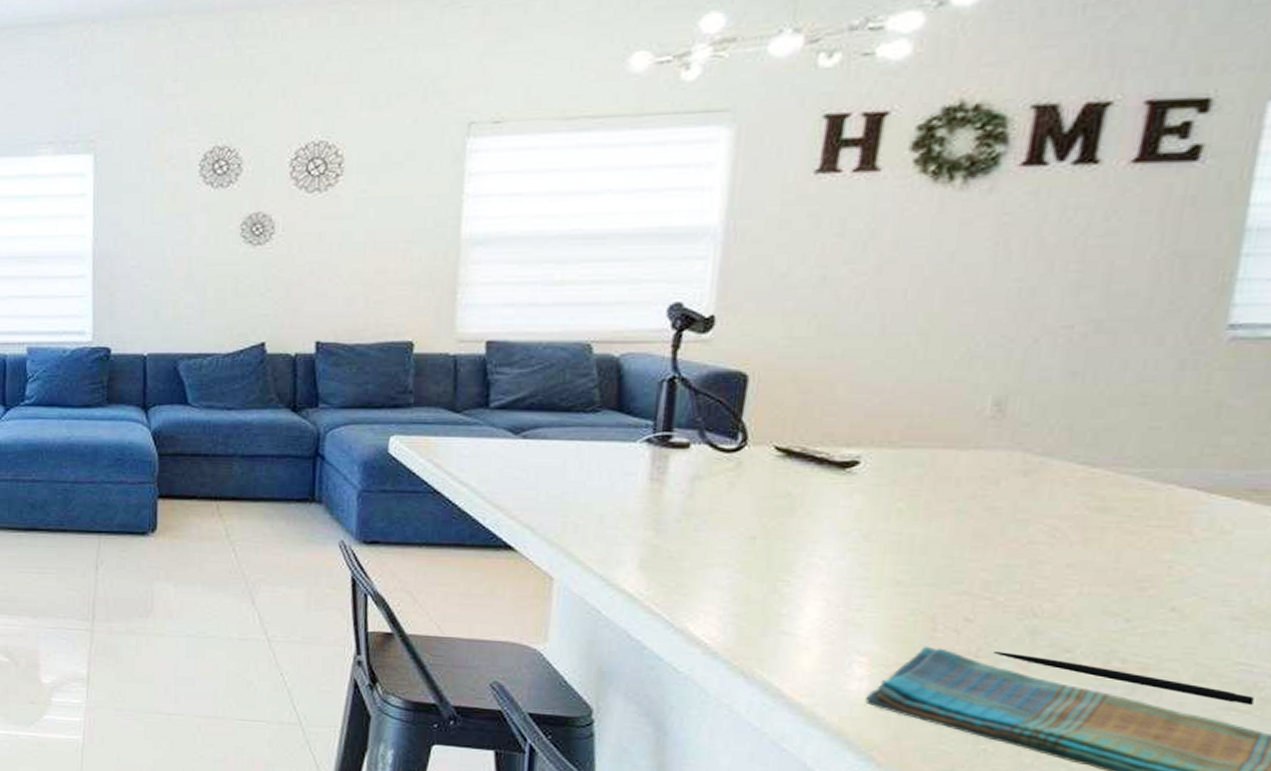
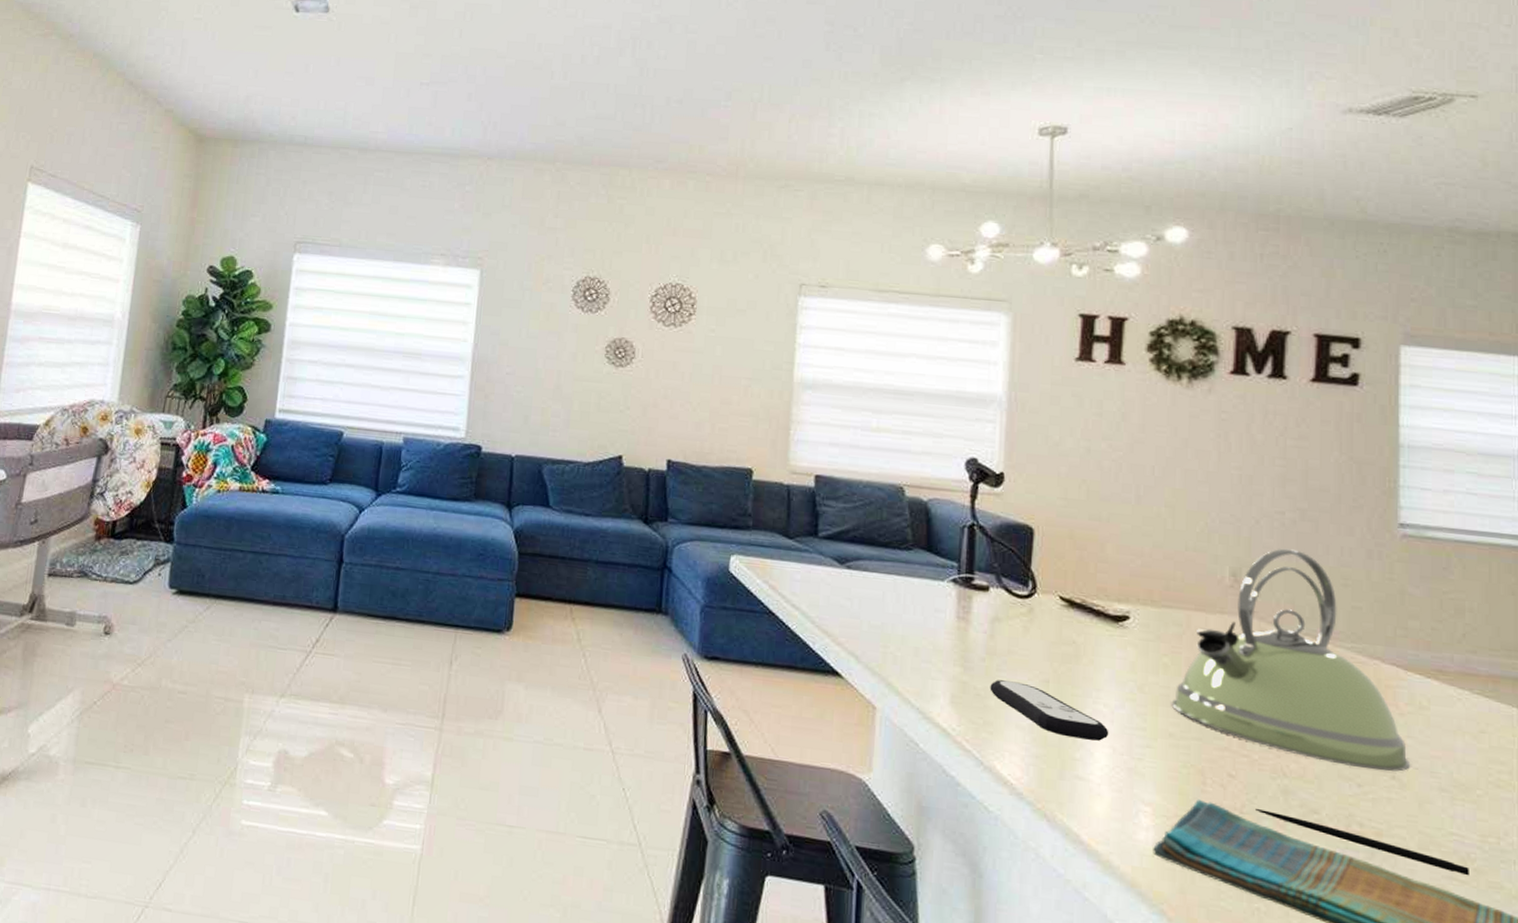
remote control: none [685,540,824,595] -> present [990,680,1109,741]
kettle: none [902,368,1197,604] -> present [1171,548,1410,772]

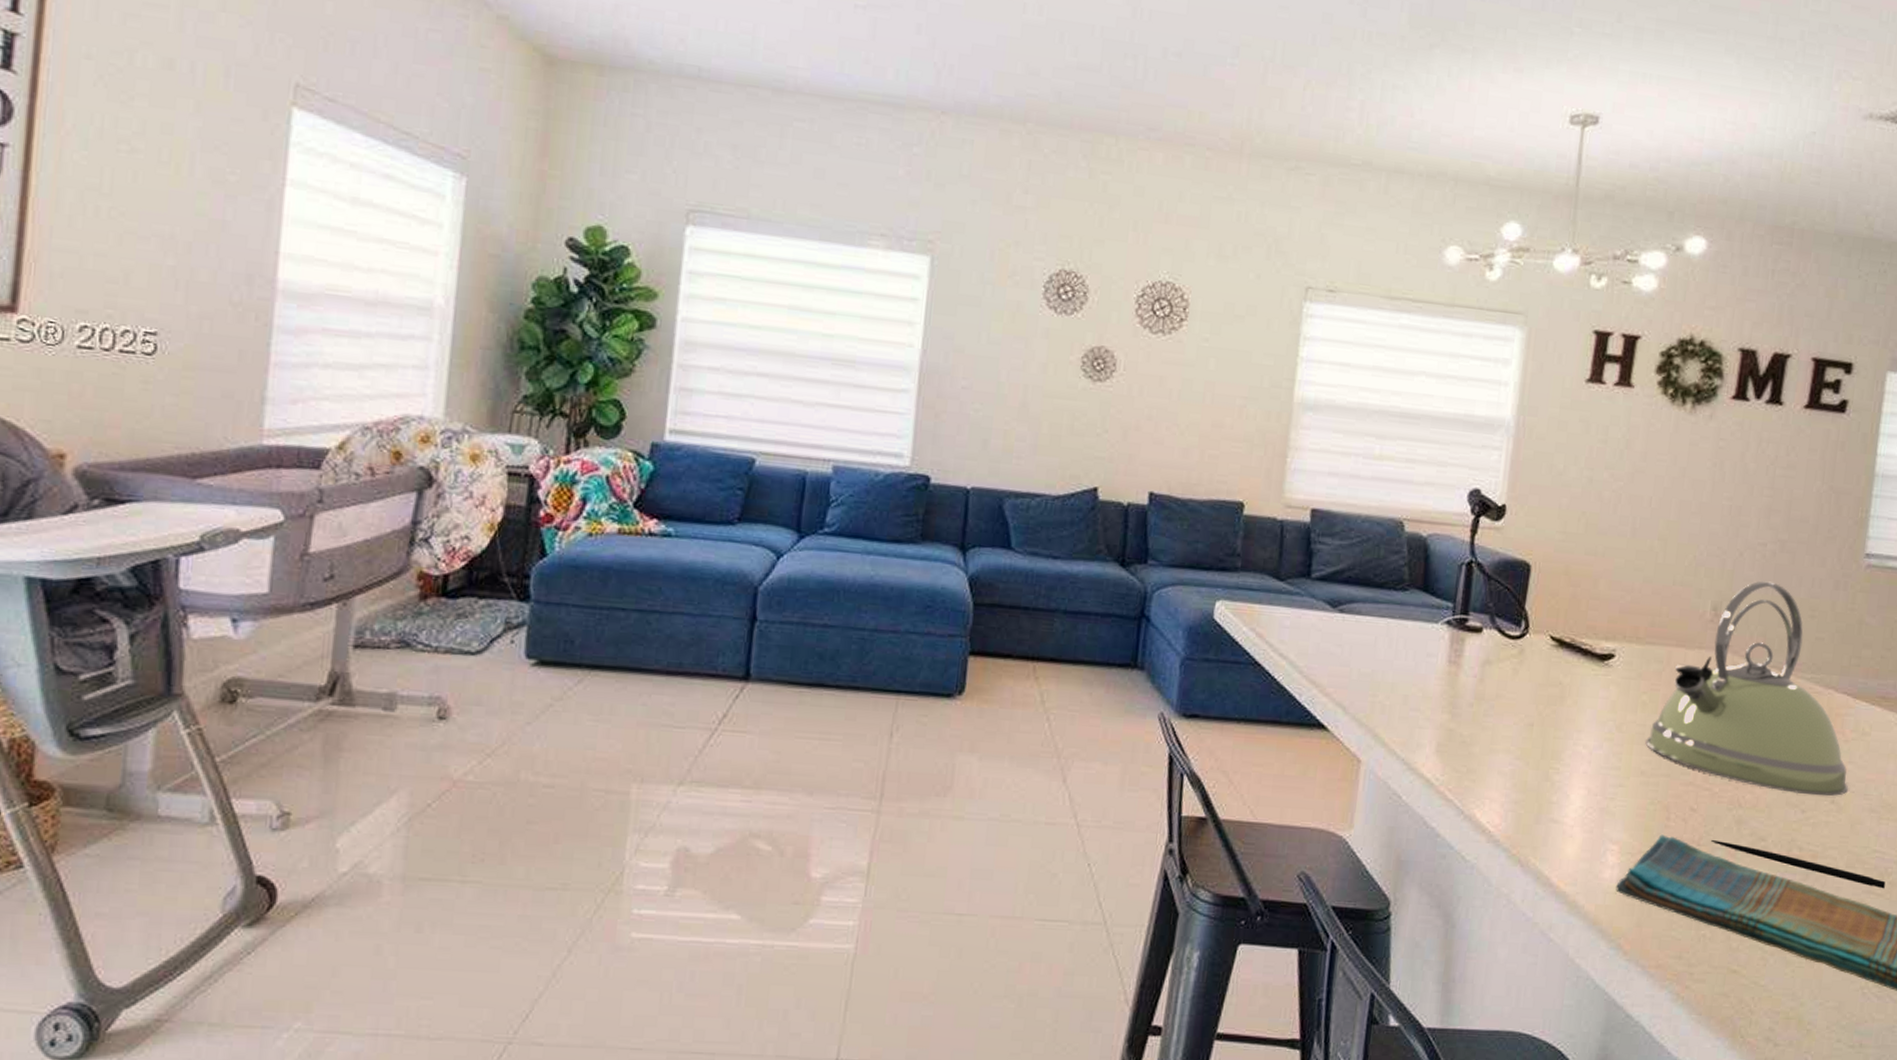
remote control: present [990,680,1109,741] -> none [1475,725,1586,783]

